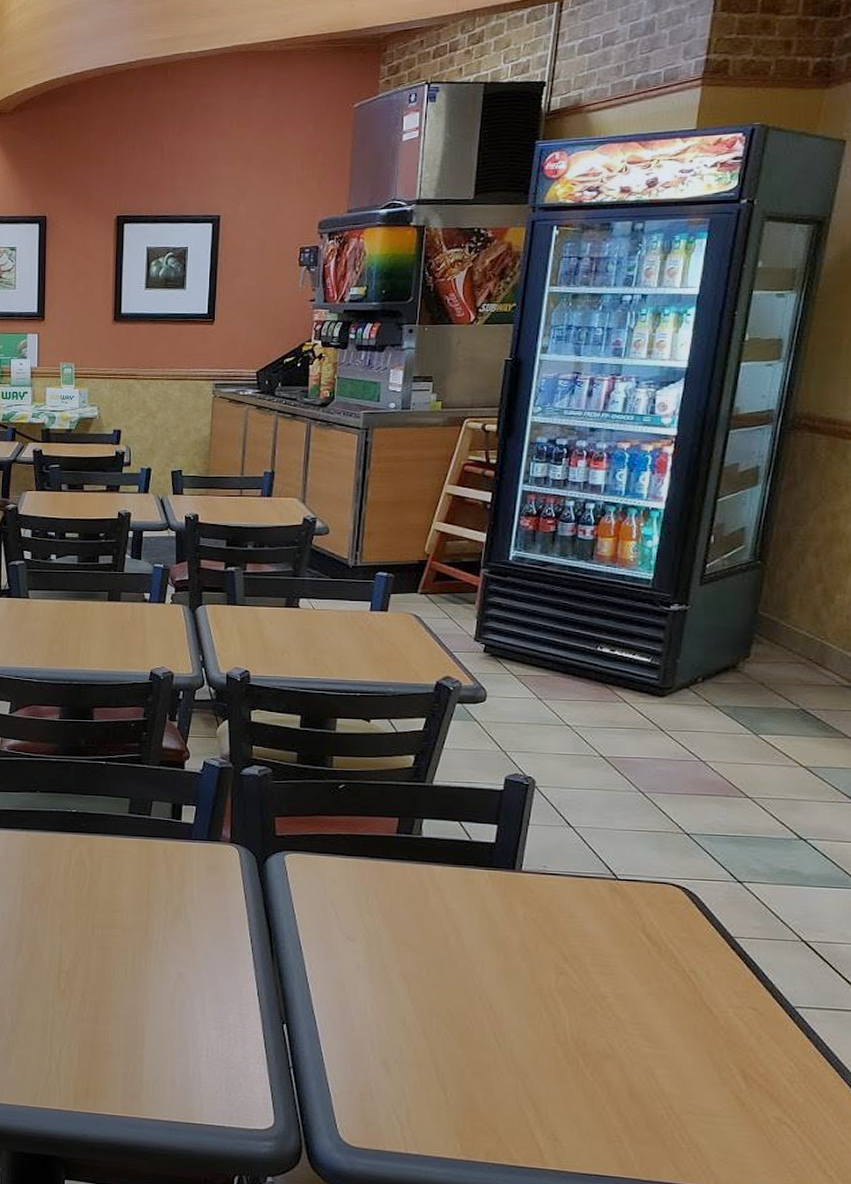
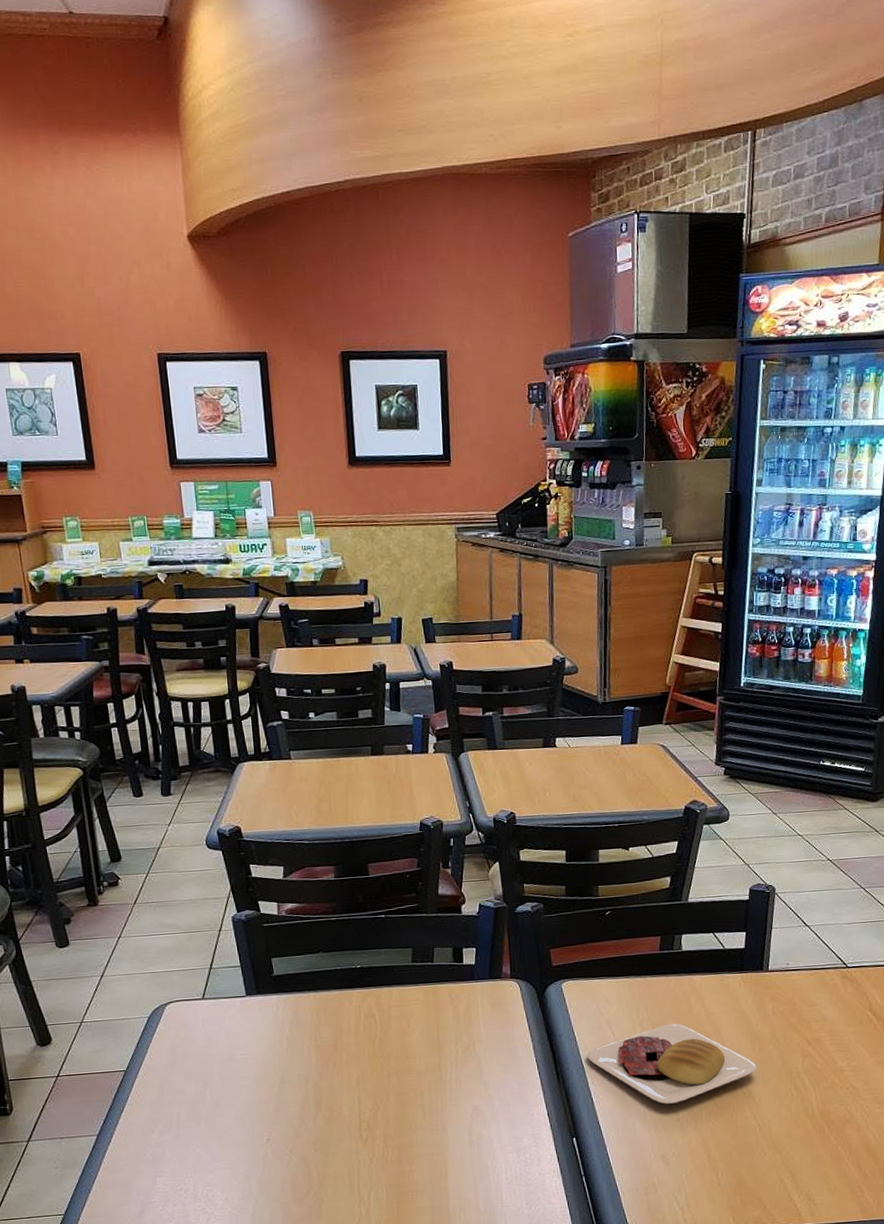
sandwich: none [306,914,502,1004] -> present [586,1023,758,1104]

